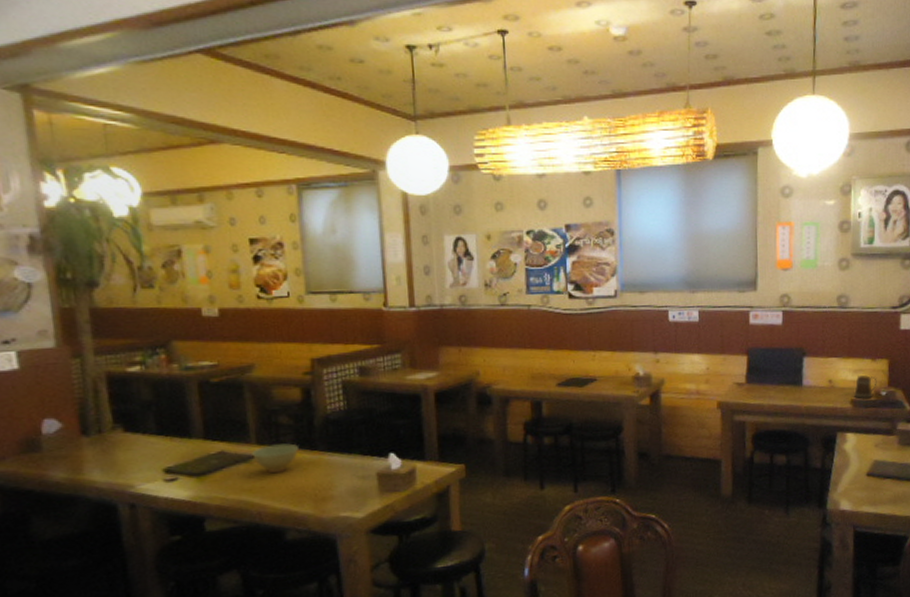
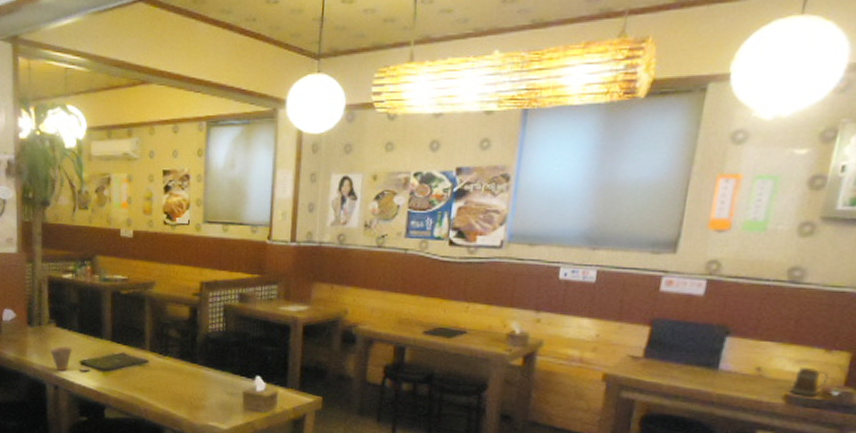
cup: none [118,453,151,486] -> present [50,345,72,372]
bowl: present [252,443,299,474] -> none [145,353,182,379]

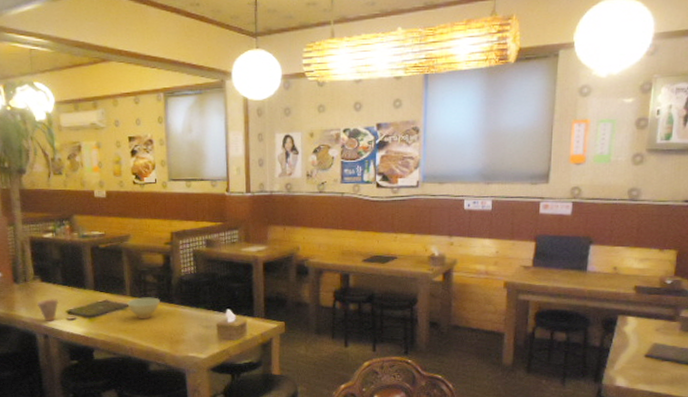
bowl: none [145,353,182,379] -> present [127,297,160,319]
beer mug: present [789,368,829,398] -> none [637,264,663,288]

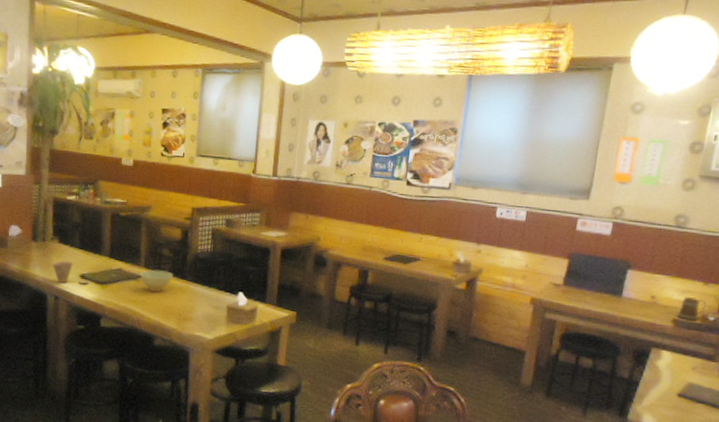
beer mug: none [637,264,663,288] -> present [676,297,707,322]

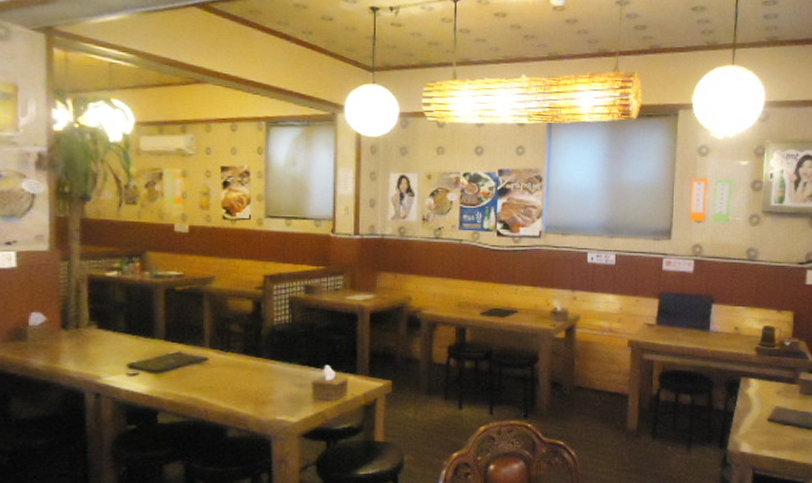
cup: present [52,260,73,284] -> none [90,348,117,378]
bowl: present [140,270,173,292] -> none [205,349,245,376]

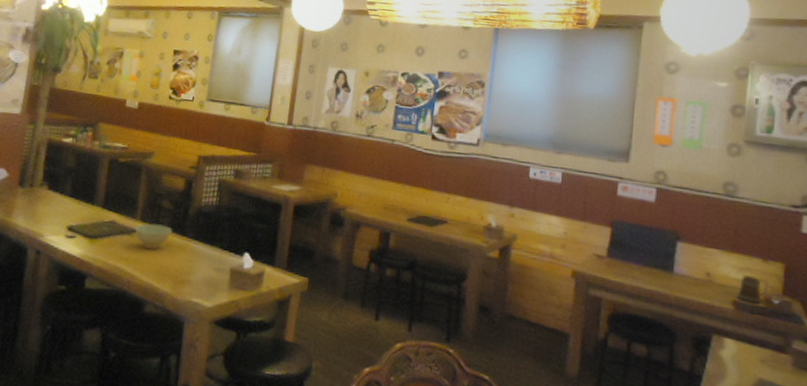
bowl: none [205,349,245,376] -> present [135,223,172,250]

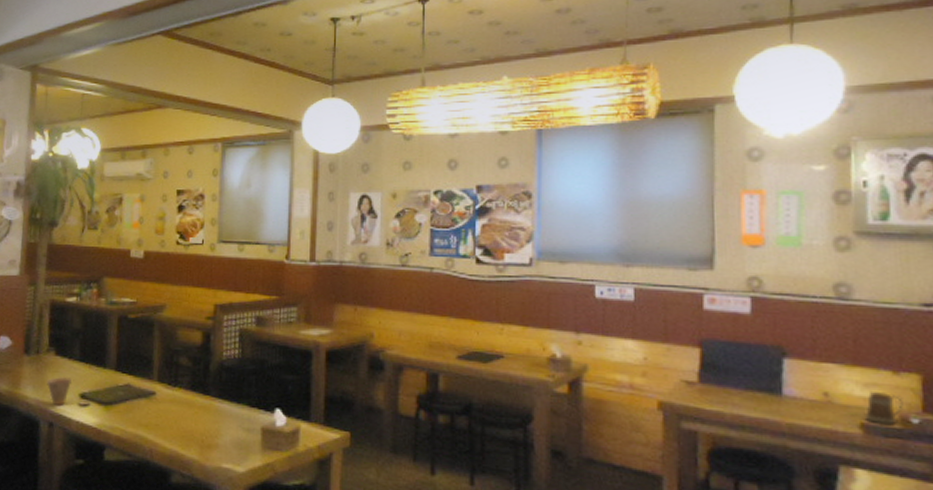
cup: none [38,209,61,237] -> present [47,376,72,407]
bowl: present [135,223,172,250] -> none [152,384,193,413]

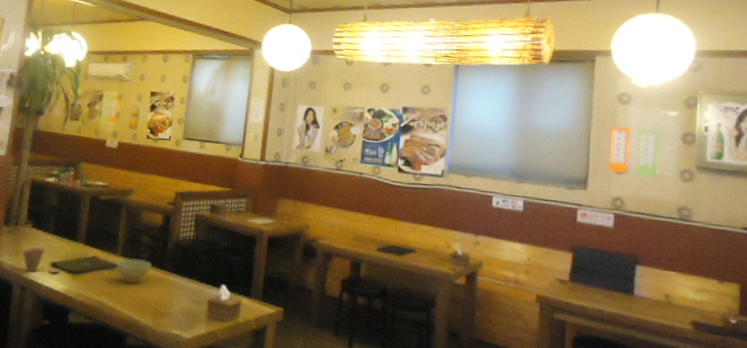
bowl: none [152,384,193,413] -> present [116,258,151,284]
beer mug: present [863,392,904,427] -> none [695,296,725,325]

